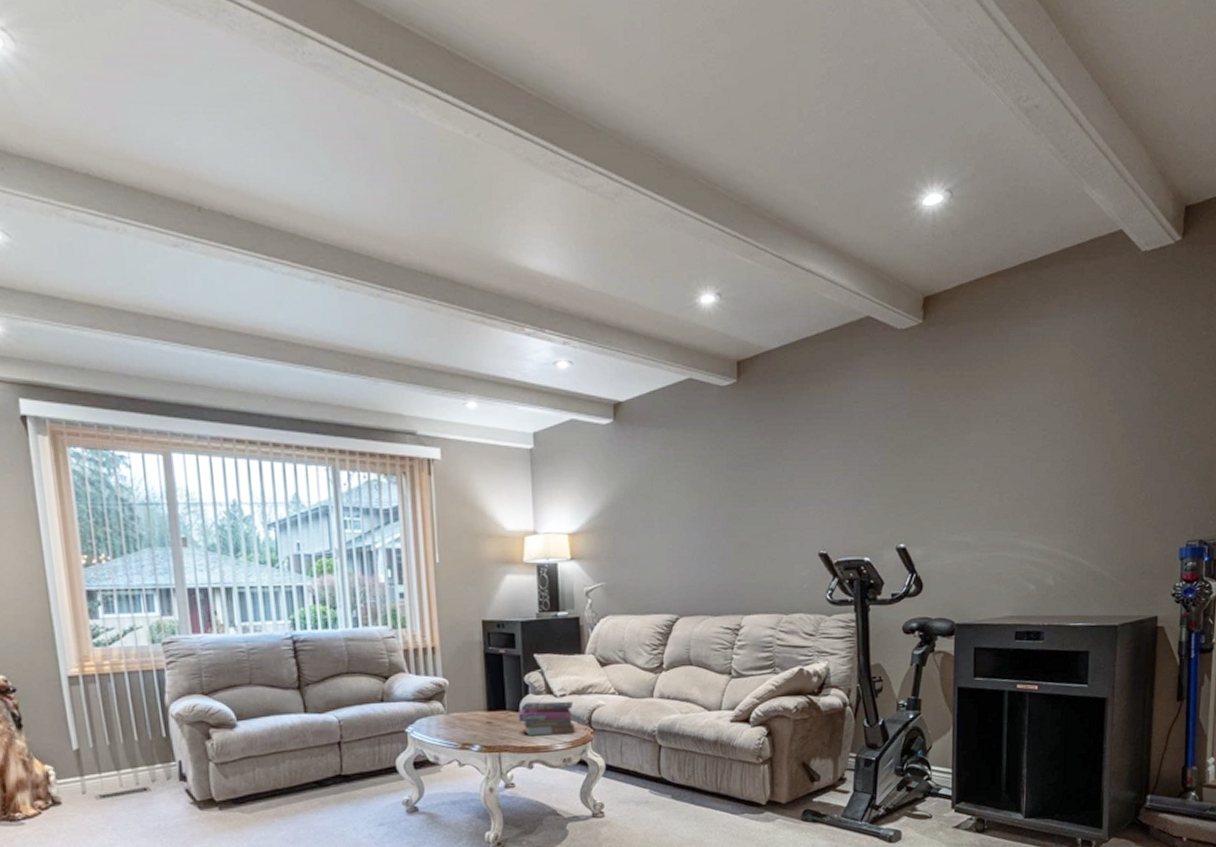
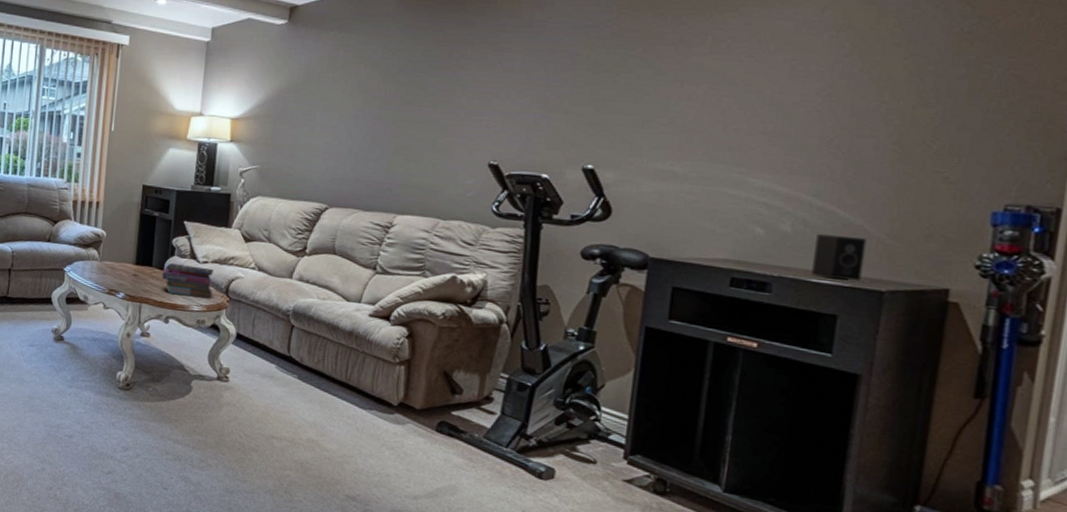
speaker: none [1070,583,1104,621] -> present [811,234,868,281]

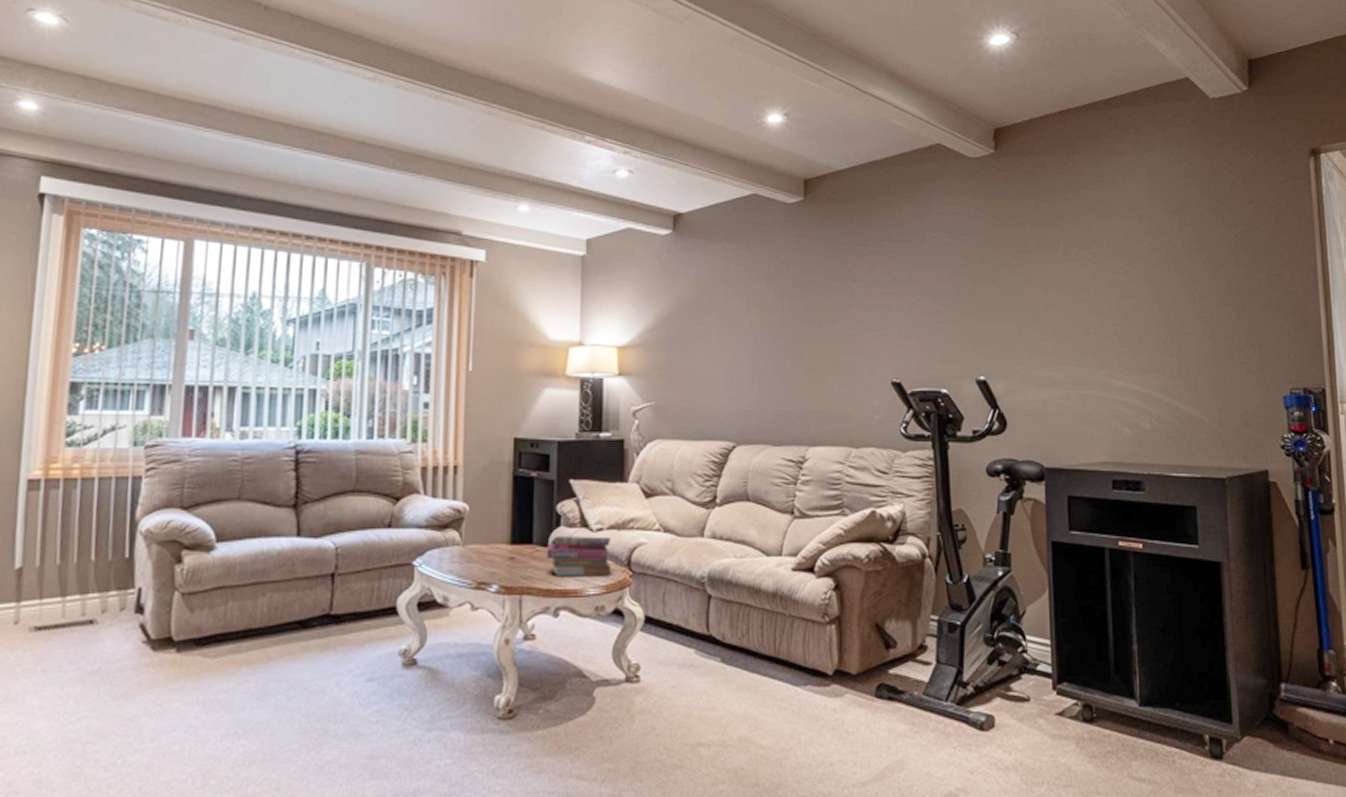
speaker: present [811,234,868,281] -> none [1170,429,1208,471]

